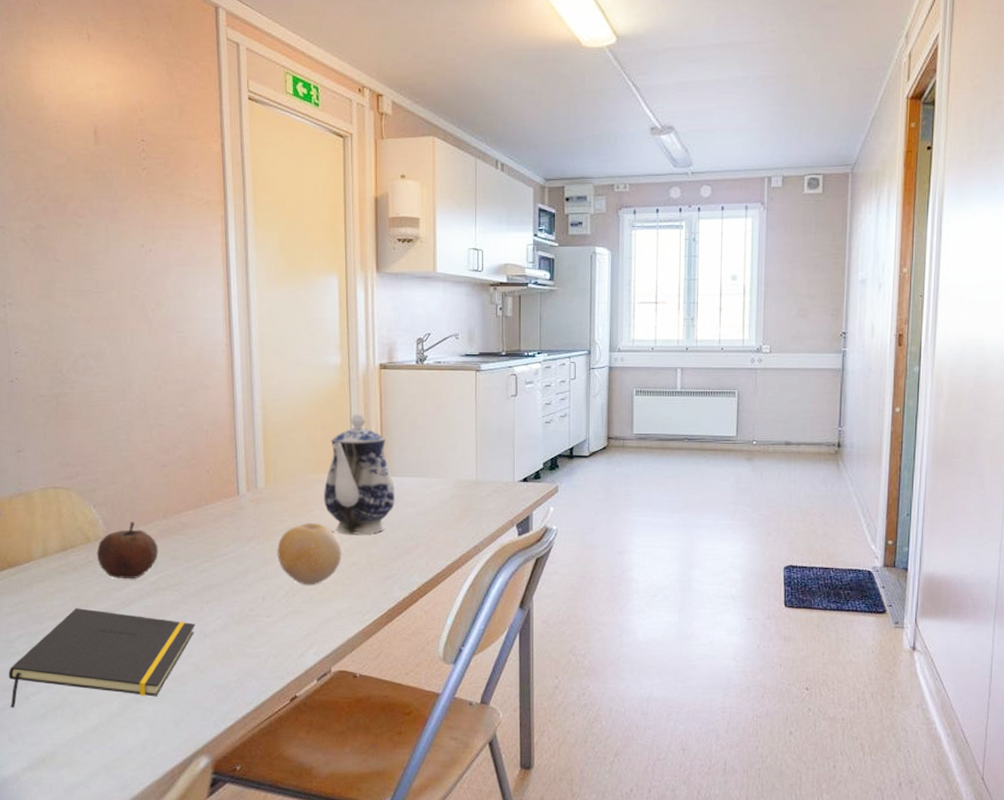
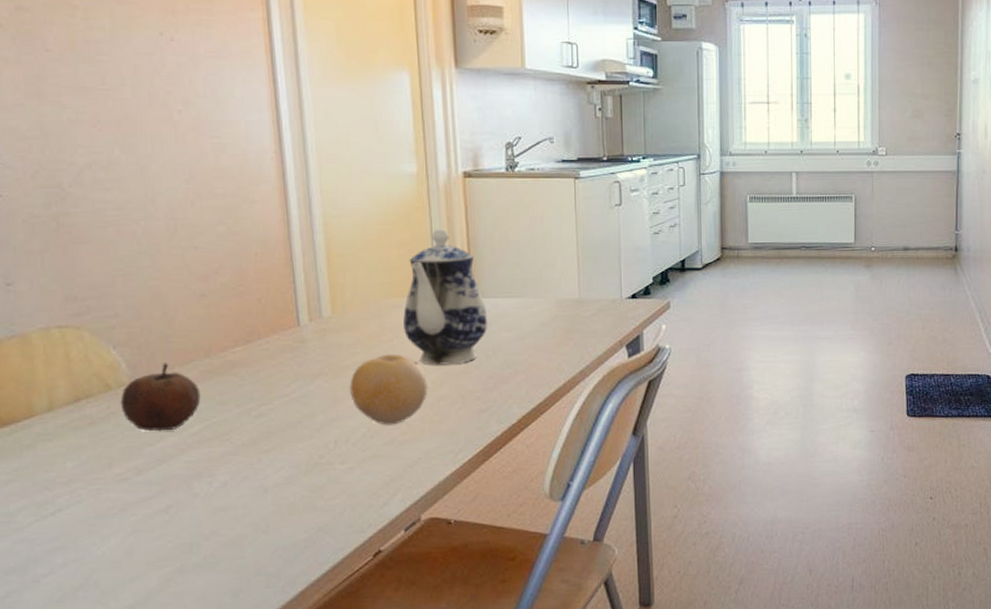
notepad: present [8,608,195,708] -> none [9,469,253,595]

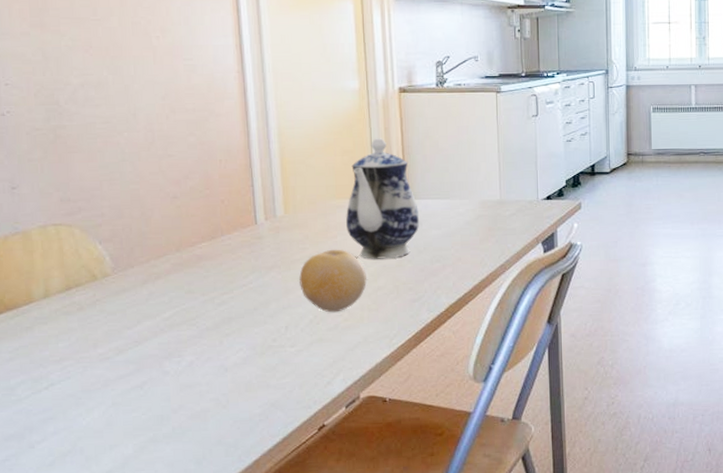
fruit: present [120,363,201,432] -> none [104,256,172,317]

